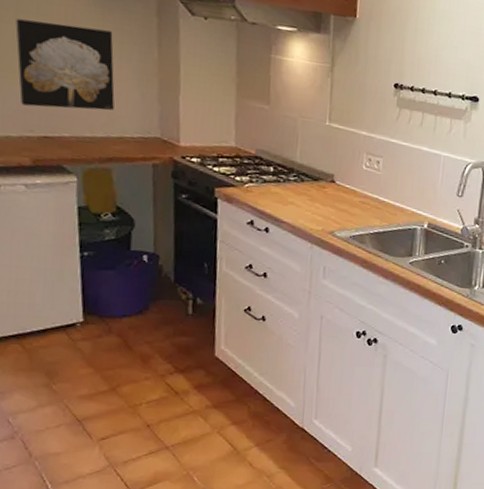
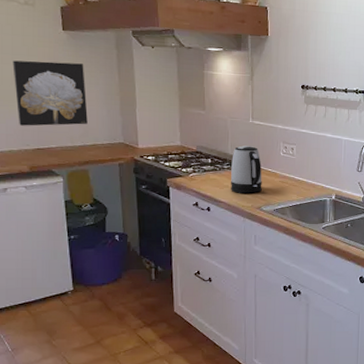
kettle: none [297,153,338,214] -> present [231,145,262,194]

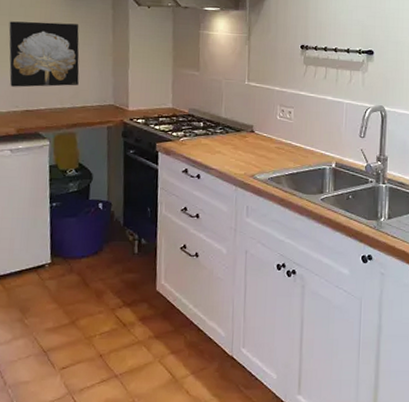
kettle: present [231,145,262,194] -> none [223,108,257,160]

